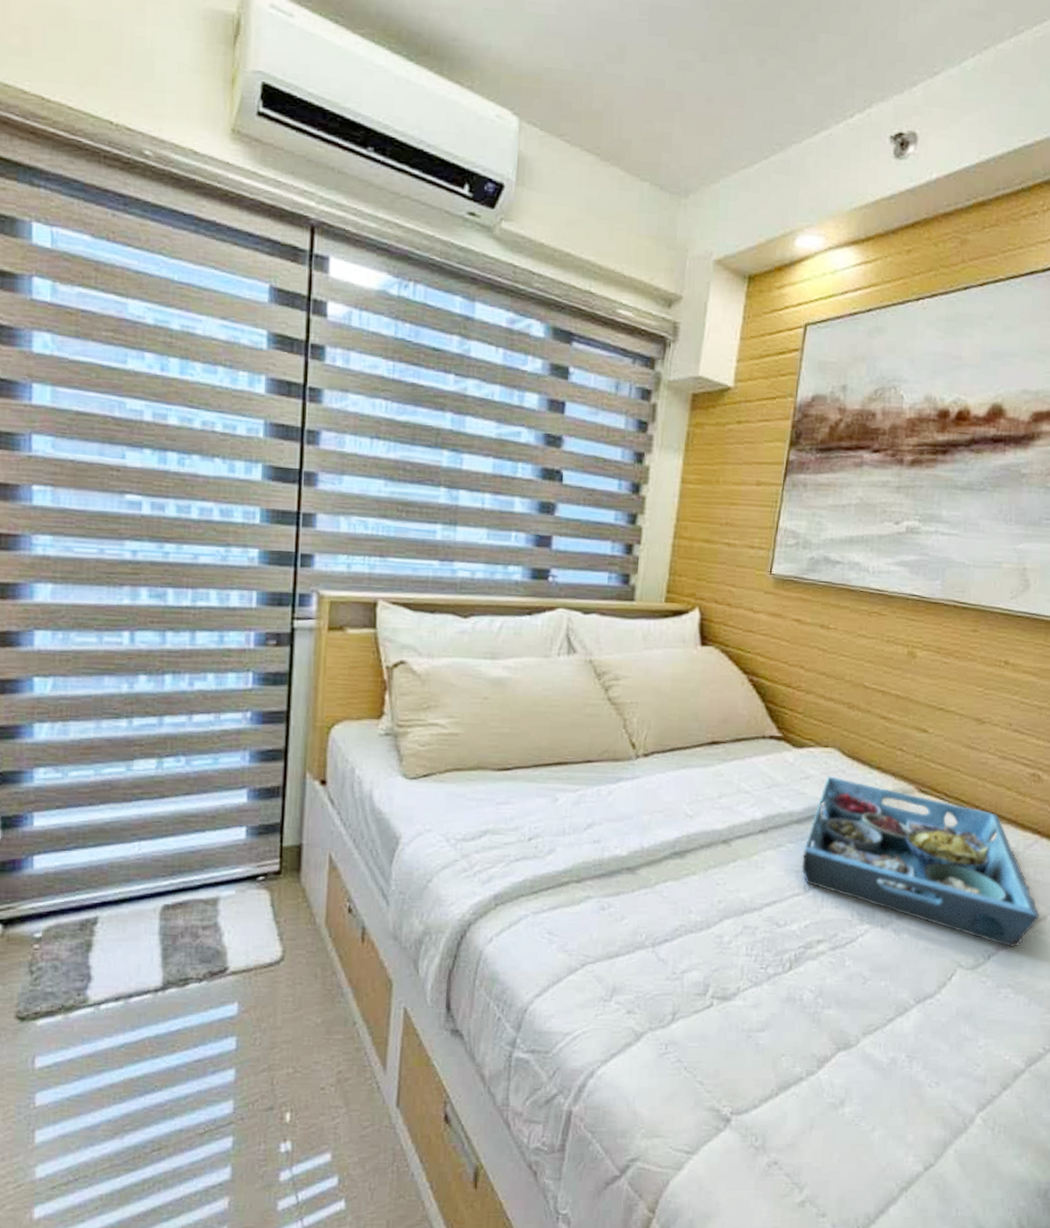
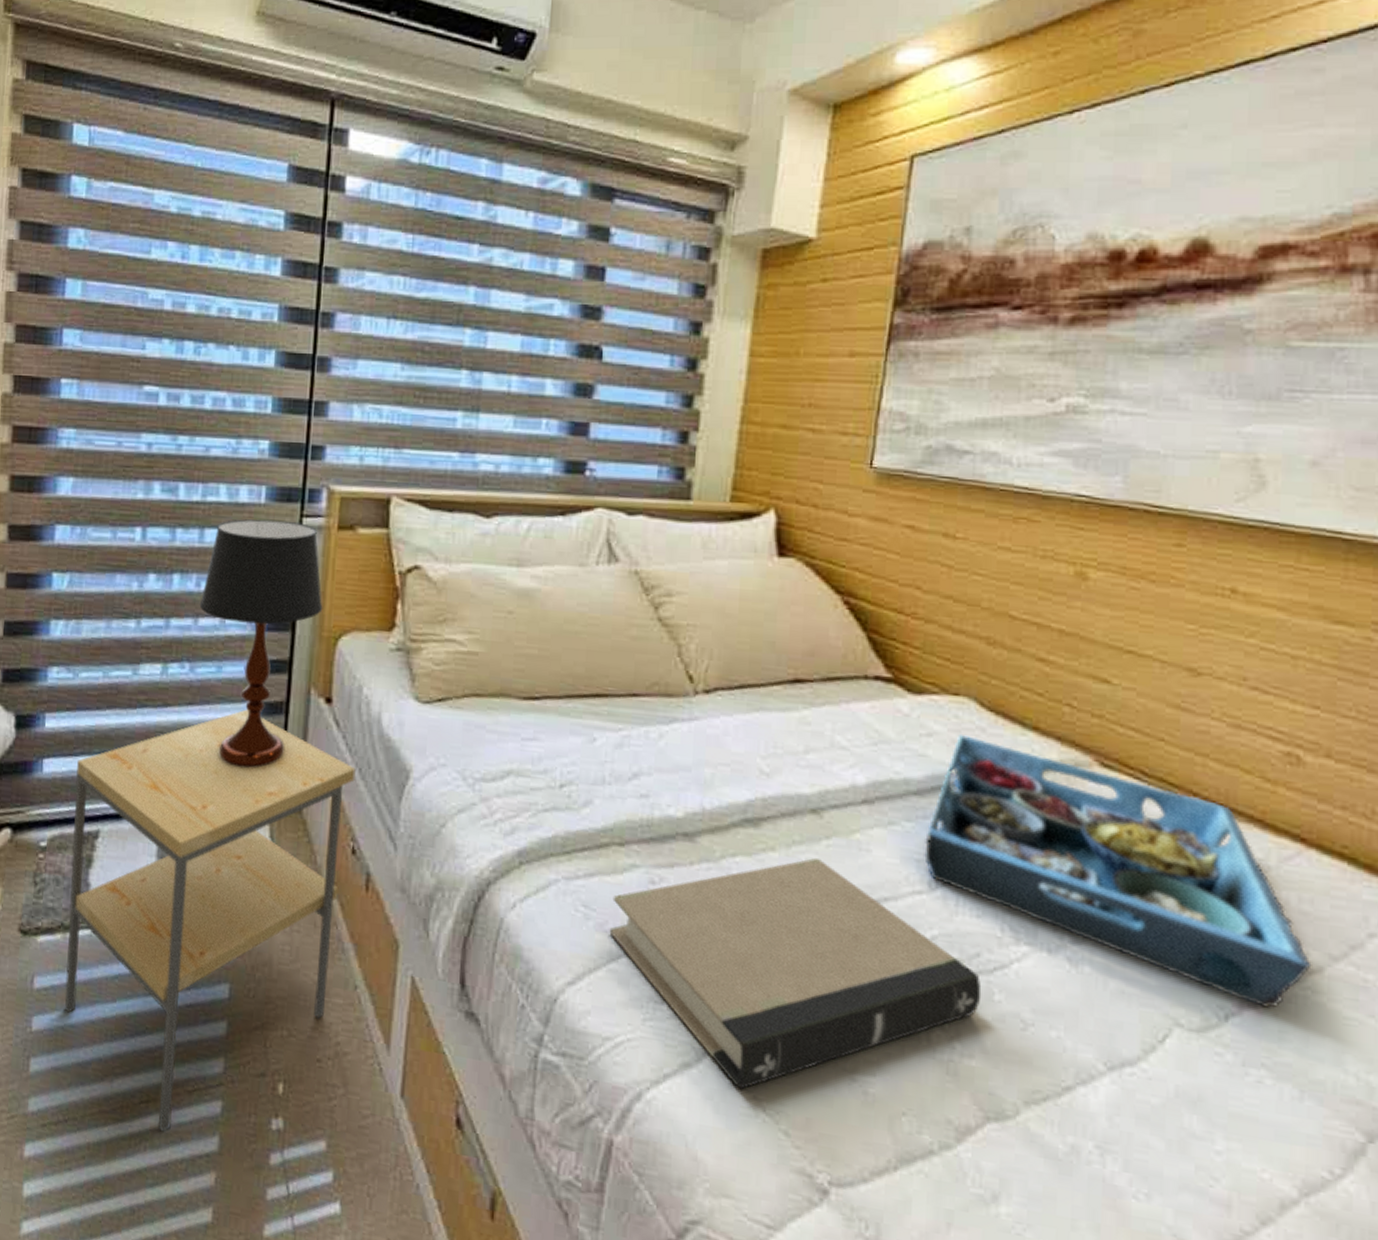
side table: none [68,795,350,1174] -> present [64,709,356,1134]
table lamp: none [193,621,316,847] -> present [199,518,323,768]
book: none [569,876,837,1057] -> present [609,857,982,1090]

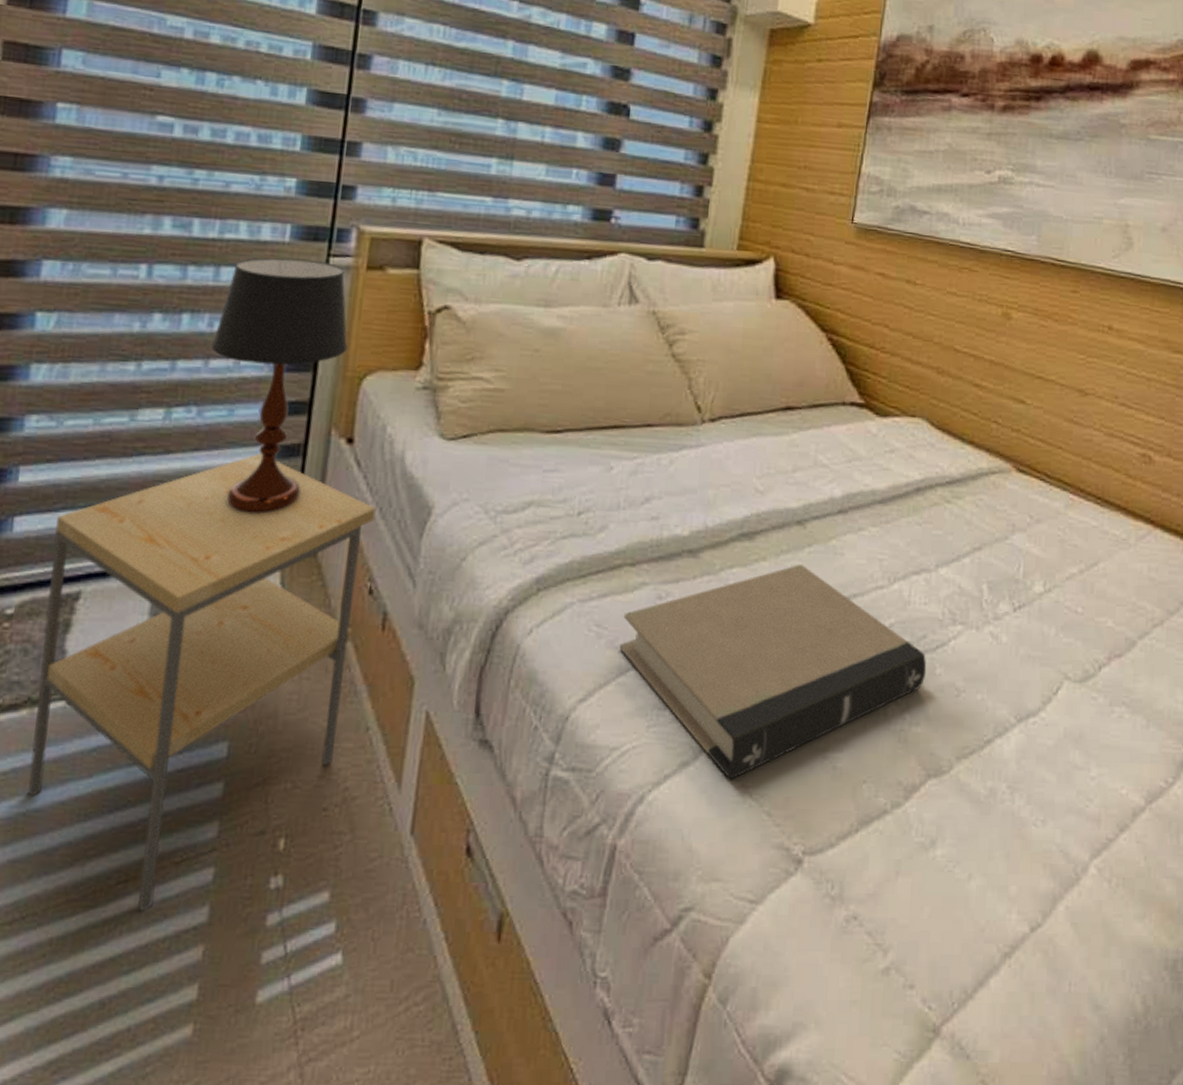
serving tray: present [924,733,1312,1008] -> none [885,449,1156,657]

